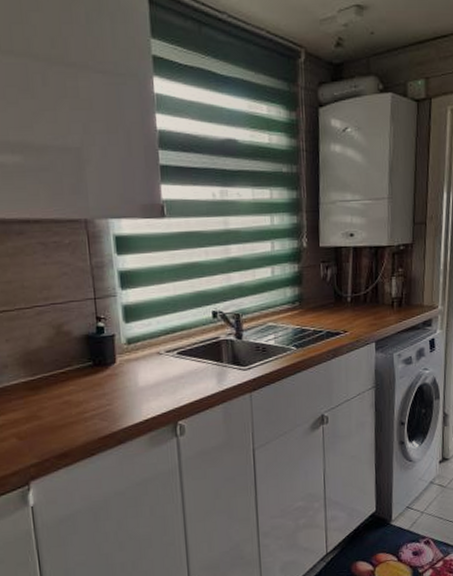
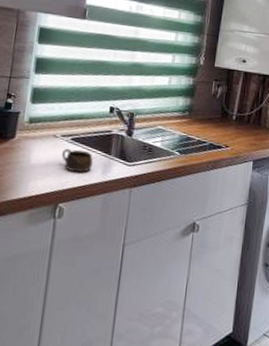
cup: none [169,362,205,387] -> present [61,148,93,173]

